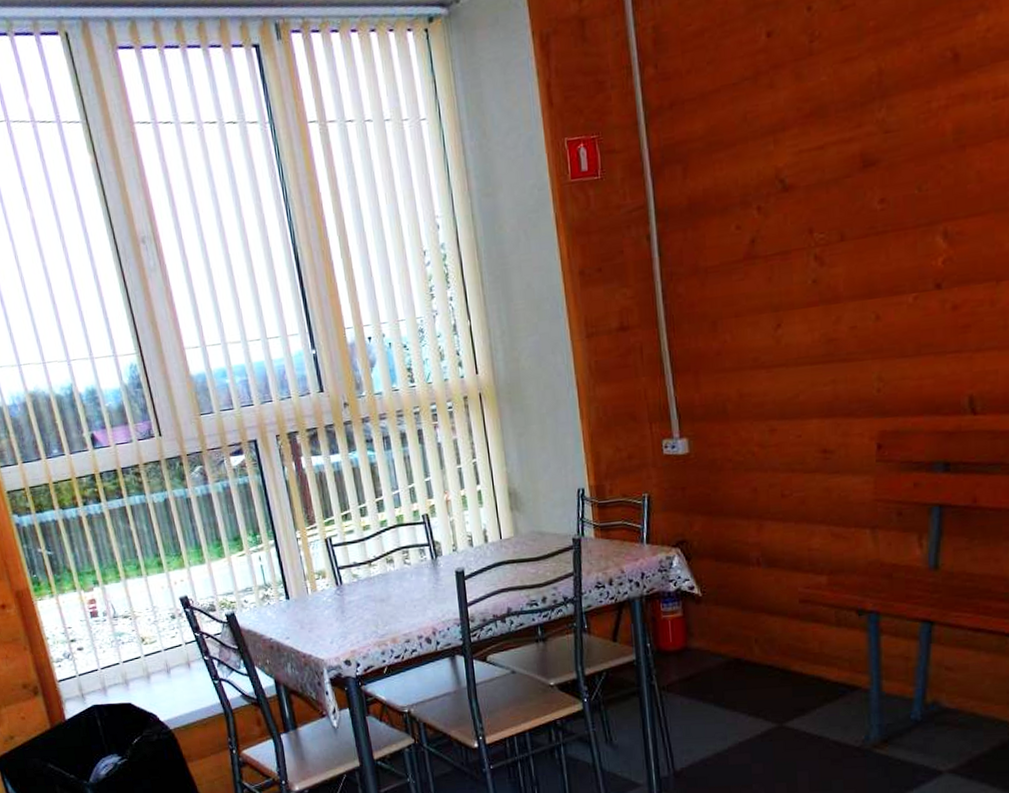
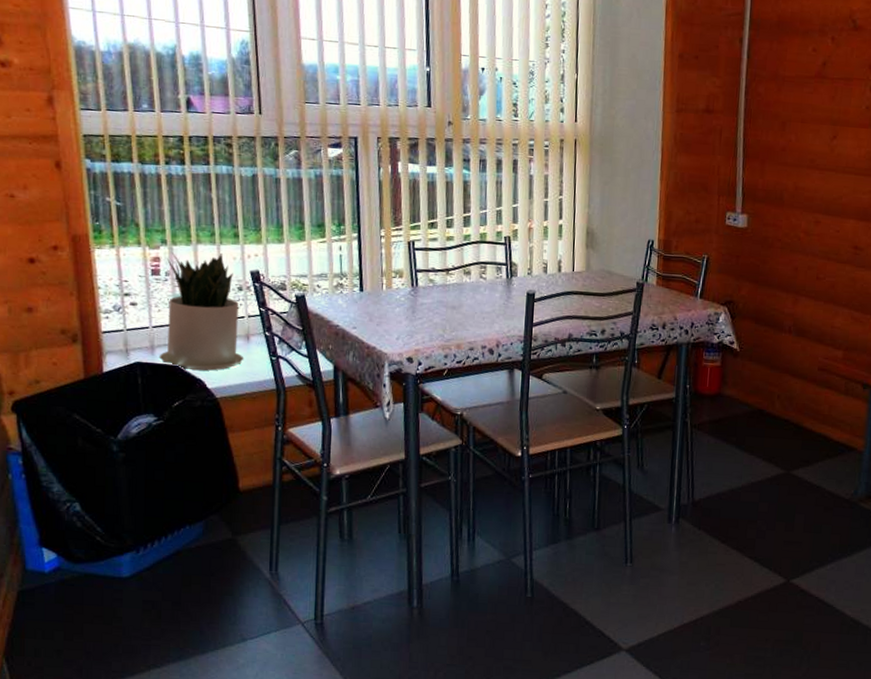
planter: none [102,585,189,706] -> present [159,252,244,371]

